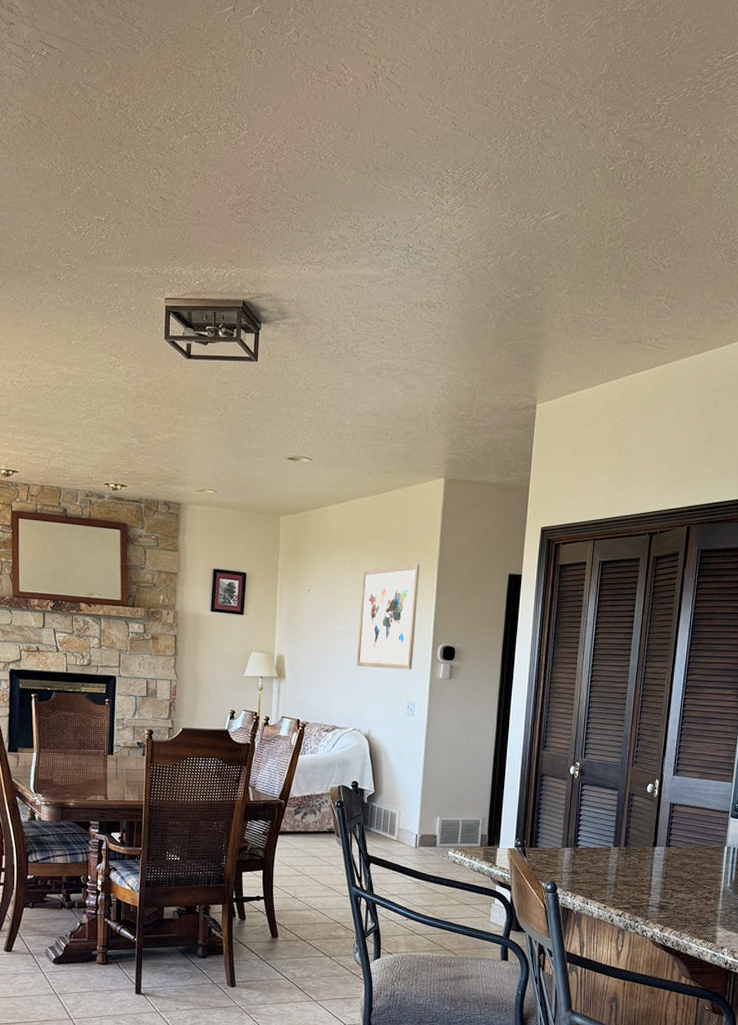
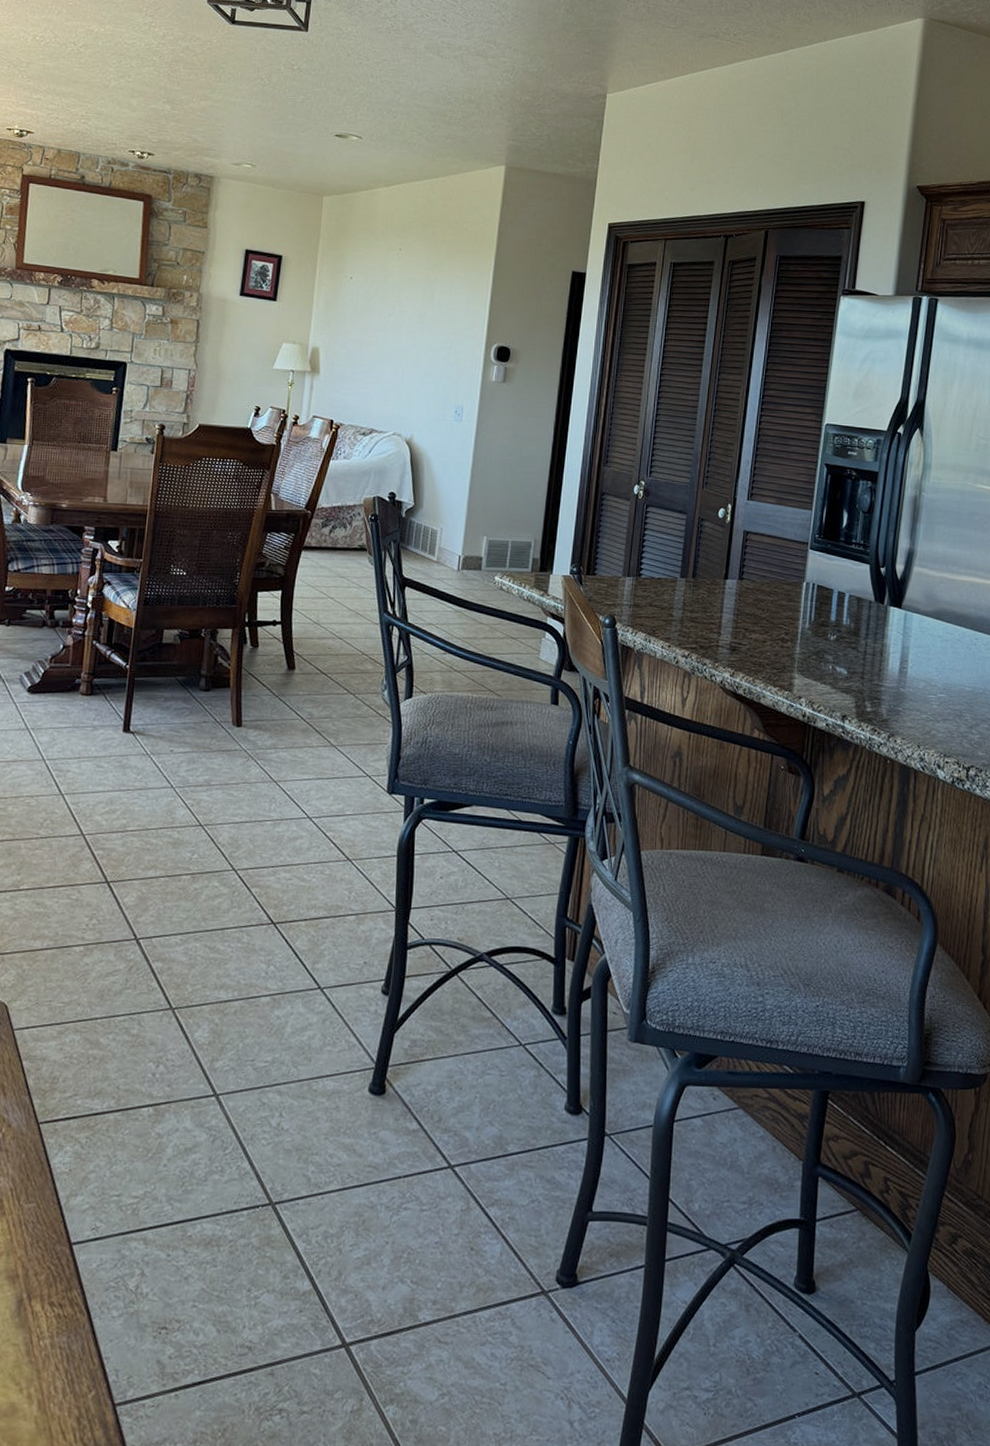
wall art: present [357,564,421,670] -> none [400,255,476,371]

